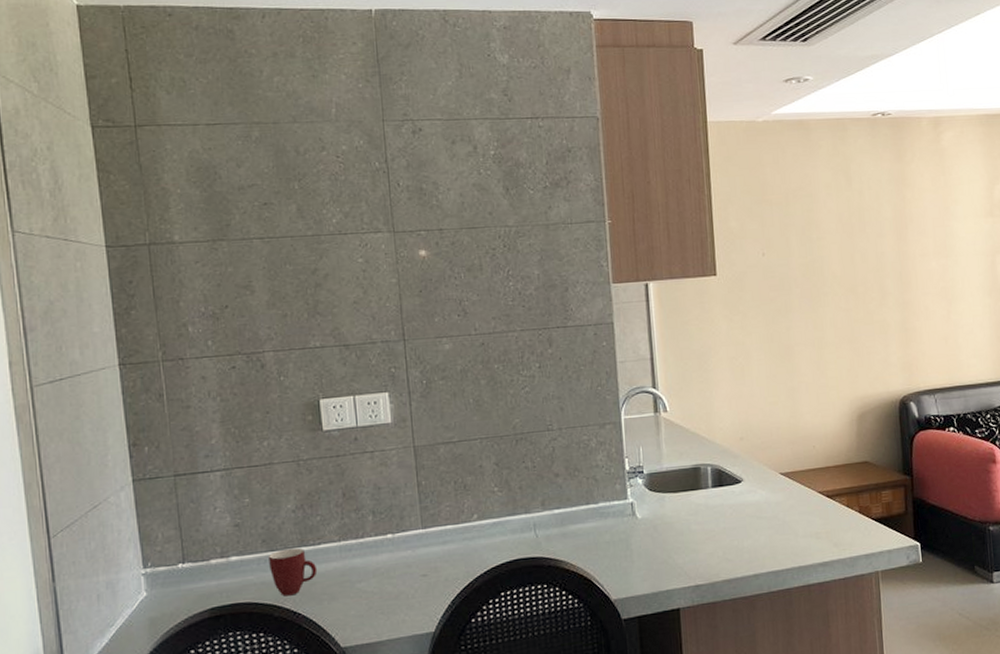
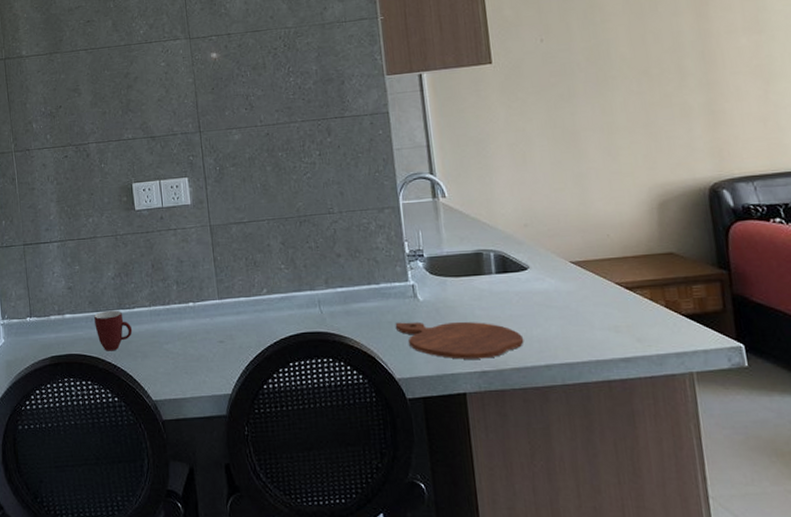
cutting board: none [612,536,736,576] -> present [395,321,524,360]

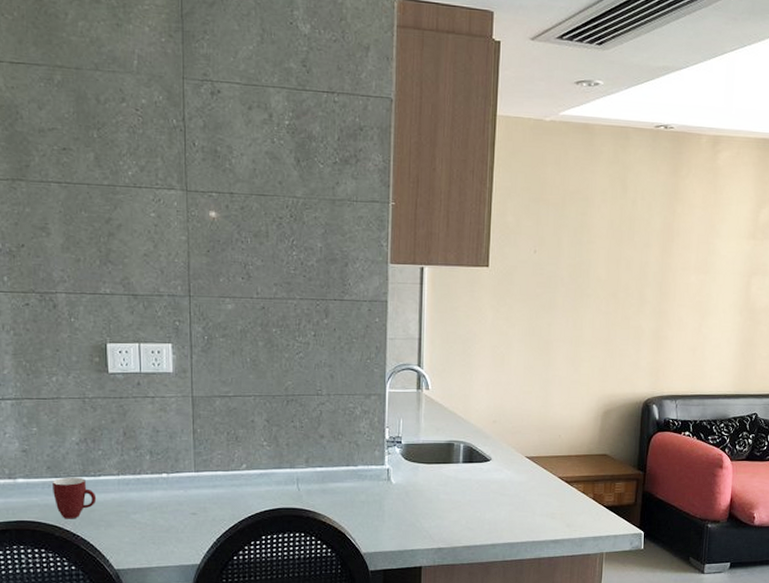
cutting board: present [395,321,524,360] -> none [367,502,477,537]

